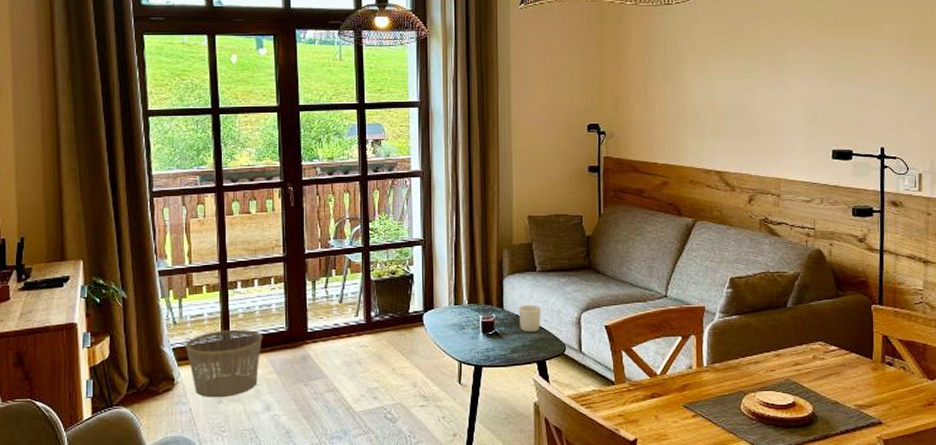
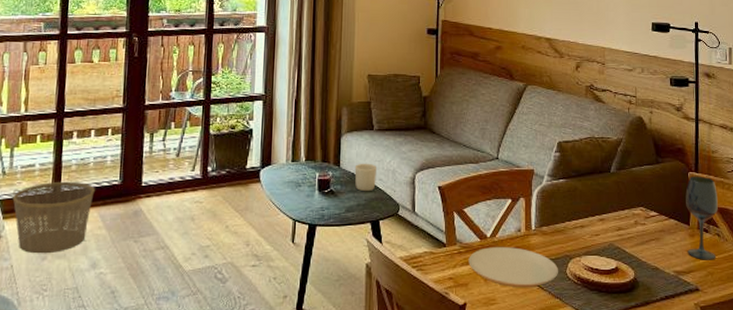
plate: none [638,384,732,424] -> present [468,247,558,288]
wineglass: none [868,308,904,394] -> present [685,176,718,260]

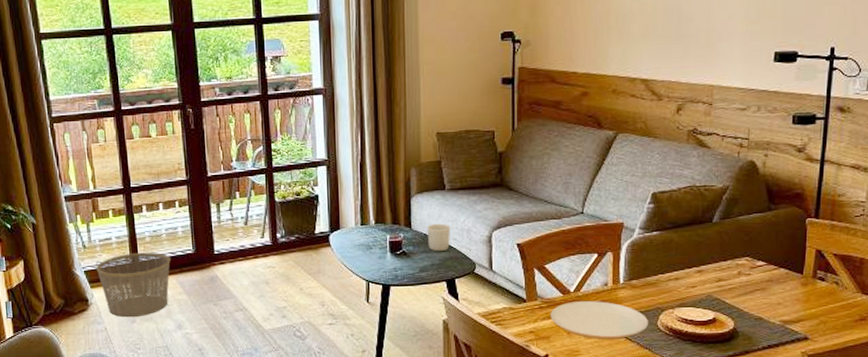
wineglass: present [685,176,718,260] -> none [798,222,840,309]

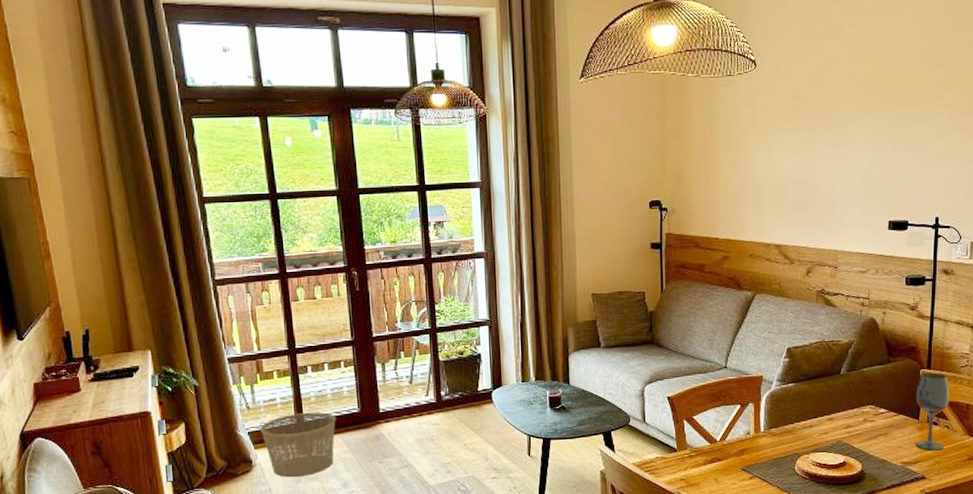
mug: present [427,223,450,251] -> none [584,379,606,405]
plate: present [550,301,648,340] -> none [699,449,787,485]
wineglass: none [798,222,840,309] -> present [915,372,949,451]

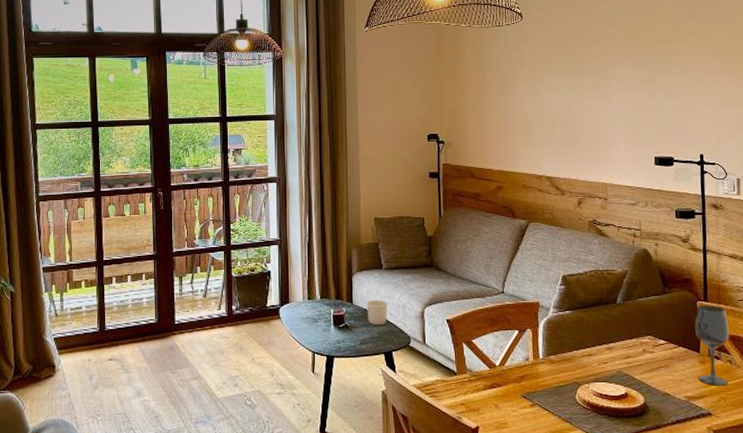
basket: present [260,412,336,477] -> none [65,321,135,383]
mug: none [584,379,606,405] -> present [366,299,387,325]

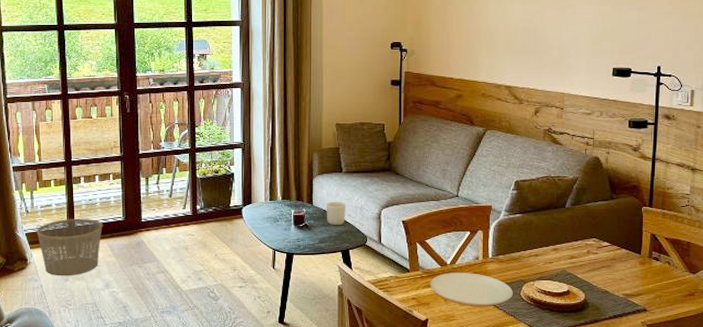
basket: none [65,321,135,383] -> present [36,218,103,275]
plate: none [479,375,567,413] -> present [430,273,513,307]
wineglass: present [695,305,729,386] -> none [637,210,670,285]

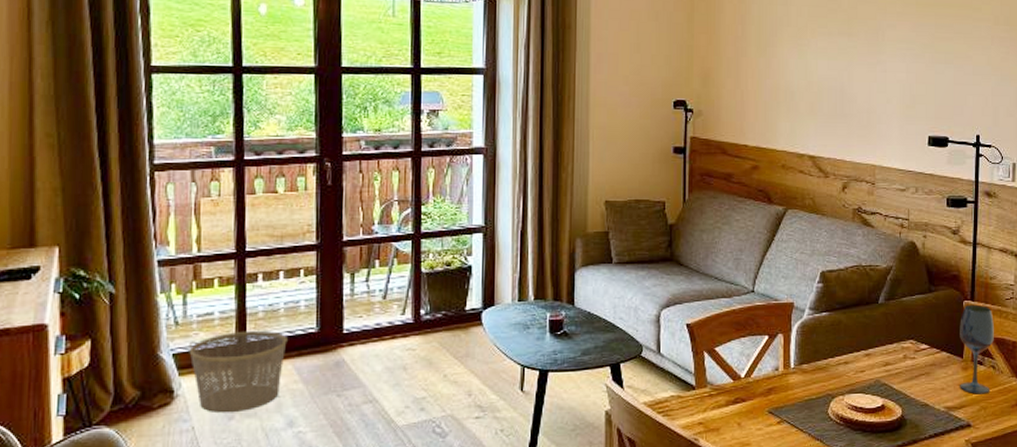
mug: present [326,201,346,225] -> none [591,300,616,331]
plate: present [430,273,513,307] -> none [720,387,819,431]
wineglass: none [637,210,670,285] -> present [960,304,994,394]

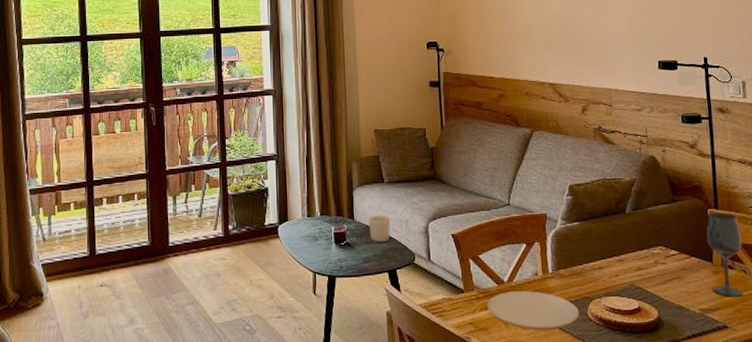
basket: present [189,330,287,412] -> none [53,244,127,312]
mug: none [591,300,616,331] -> present [368,215,390,242]
plate: none [720,387,819,431] -> present [487,291,579,331]

